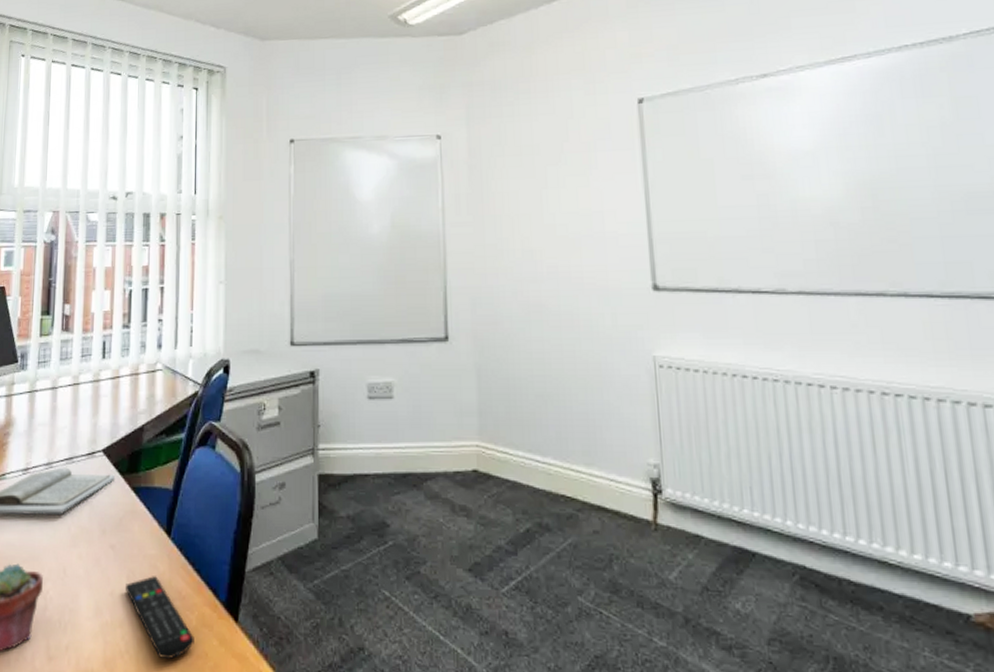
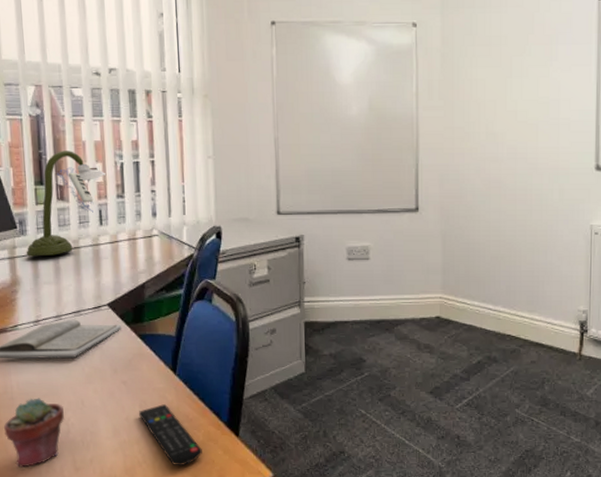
desk lamp: none [24,278,114,394] -> present [26,151,107,257]

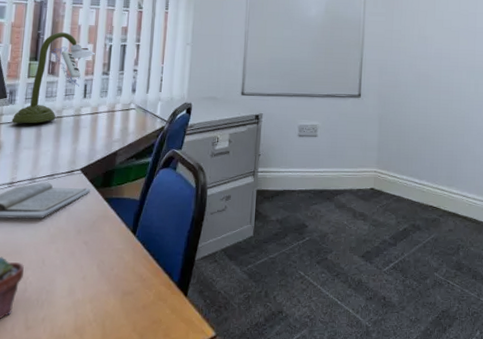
remote control: present [138,404,202,466] -> none [95,264,151,325]

